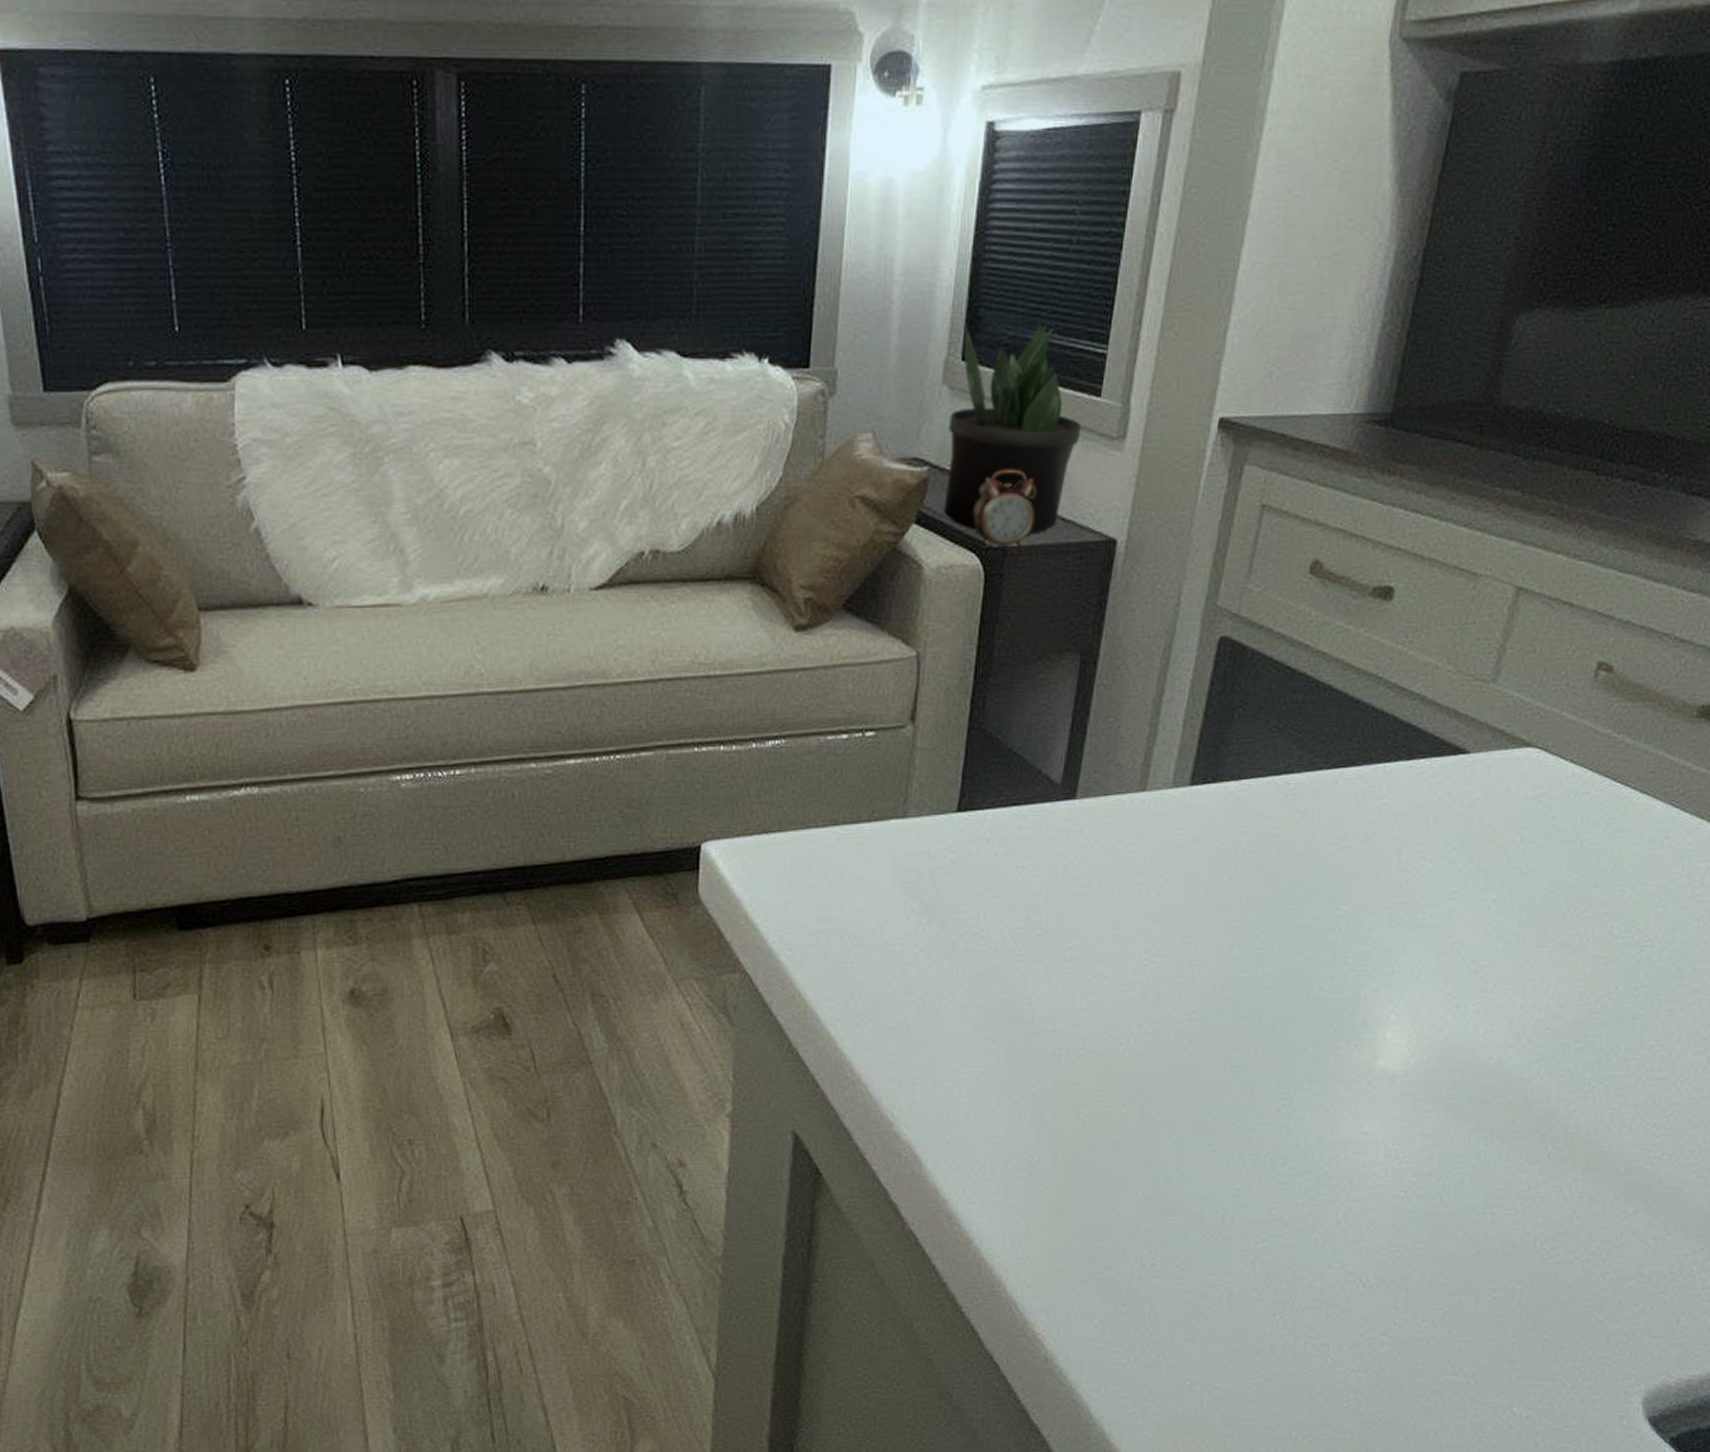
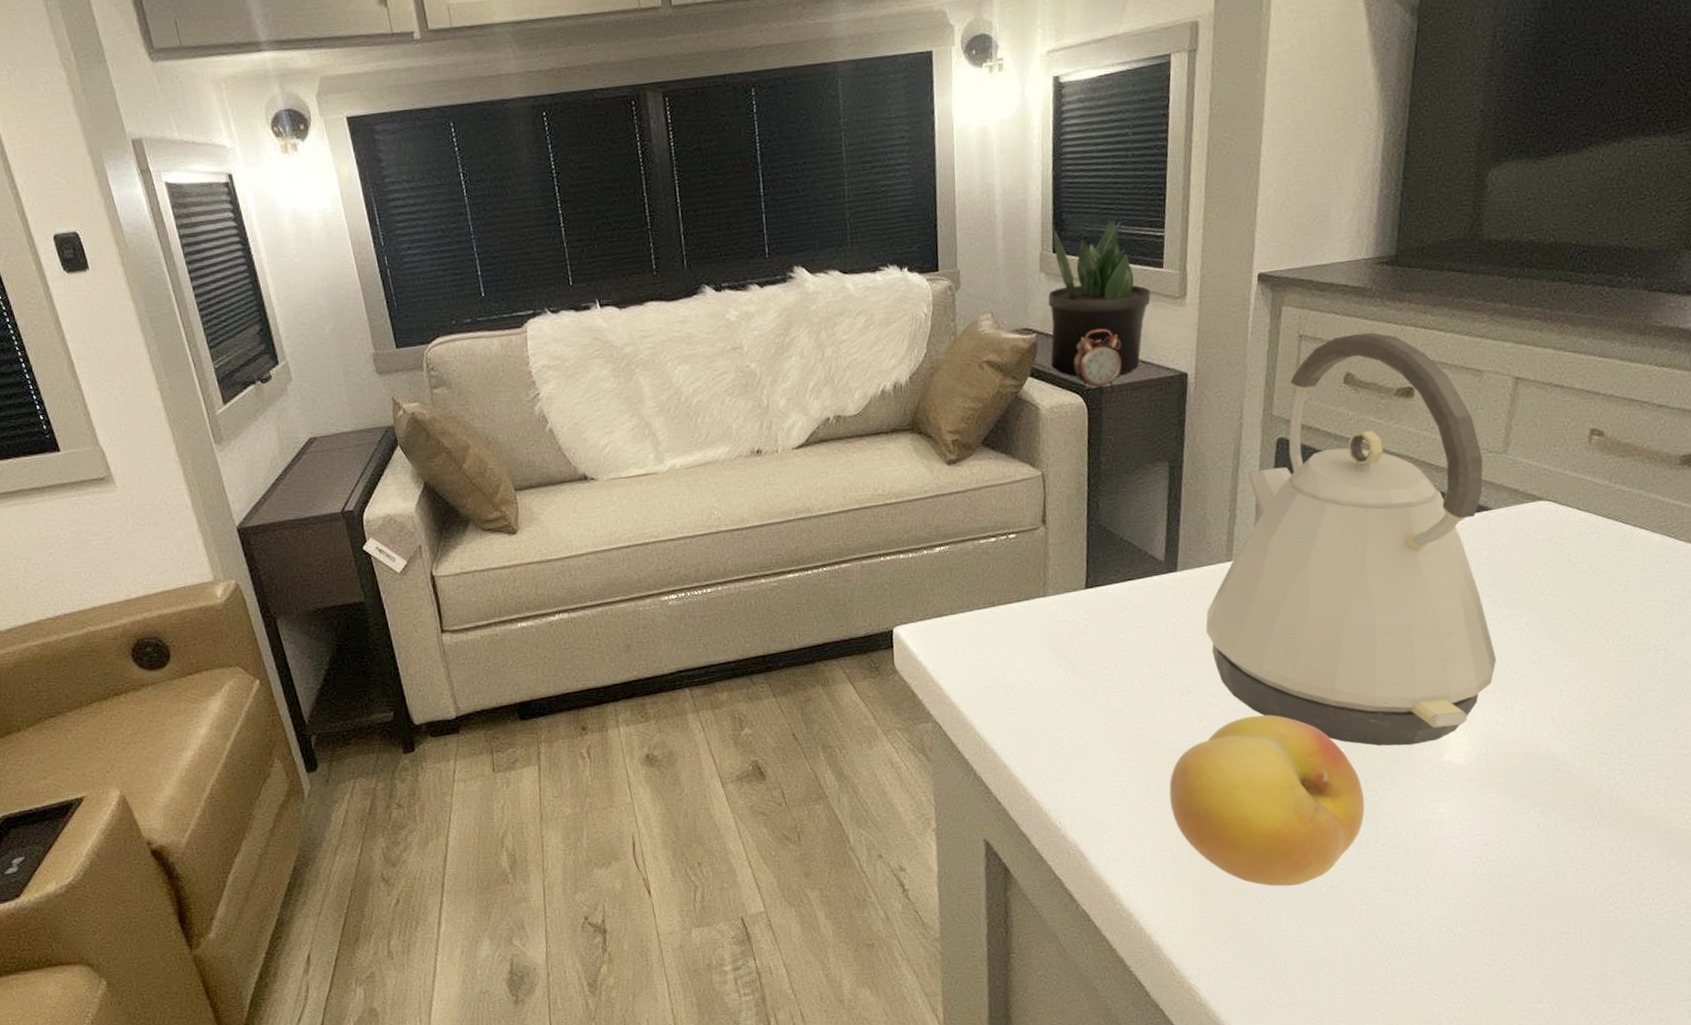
fruit: none [1035,993,1275,1215] -> present [1169,714,1365,887]
kettle: none [1103,510,1467,1045] -> present [1205,332,1496,746]

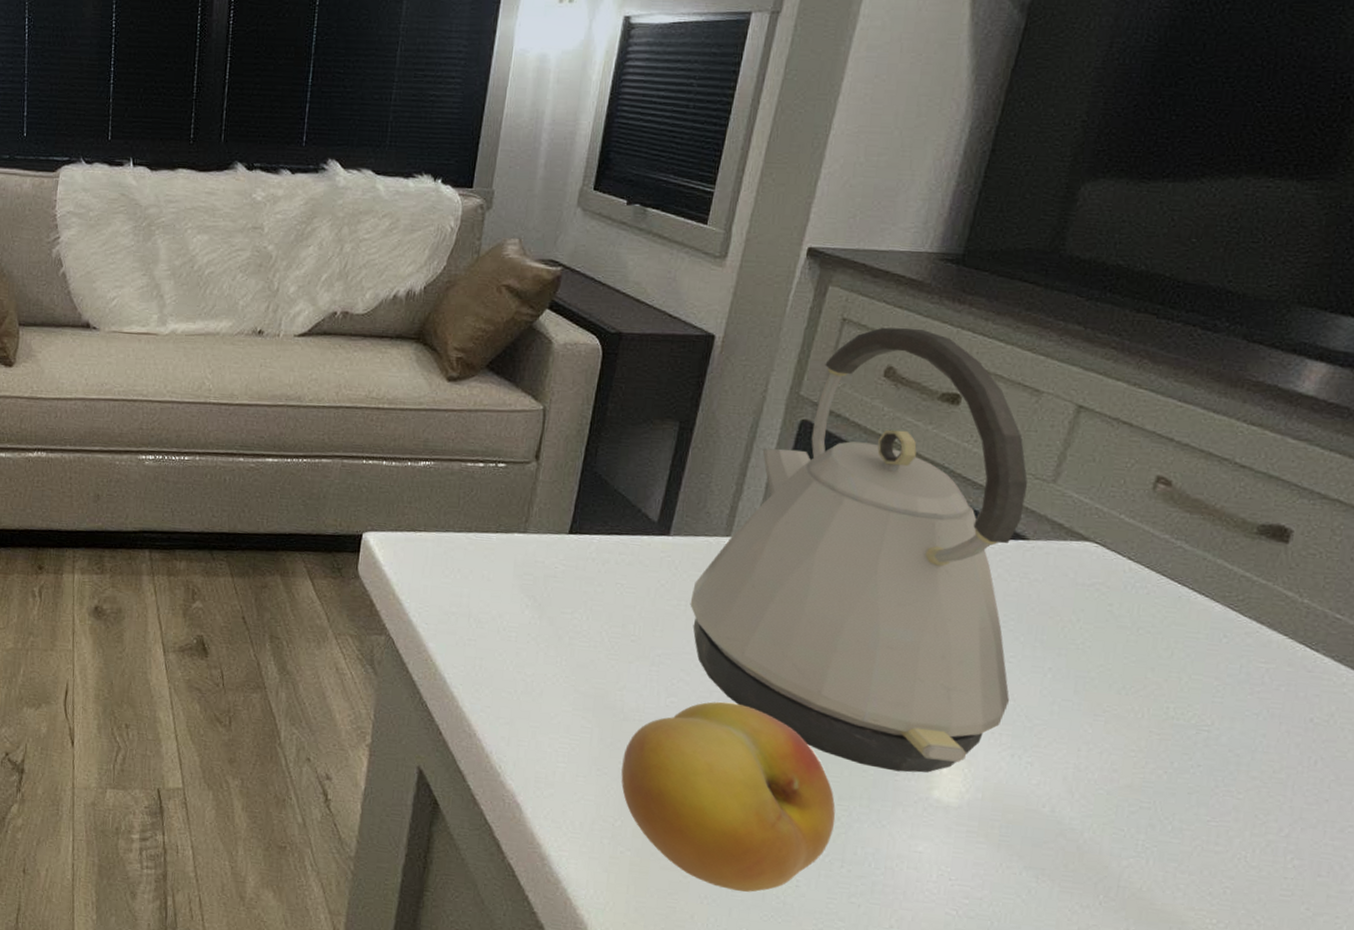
planter: present [1048,220,1151,377] -> none [572,162,689,325]
alarm clock: present [1073,328,1123,390] -> none [595,273,650,336]

